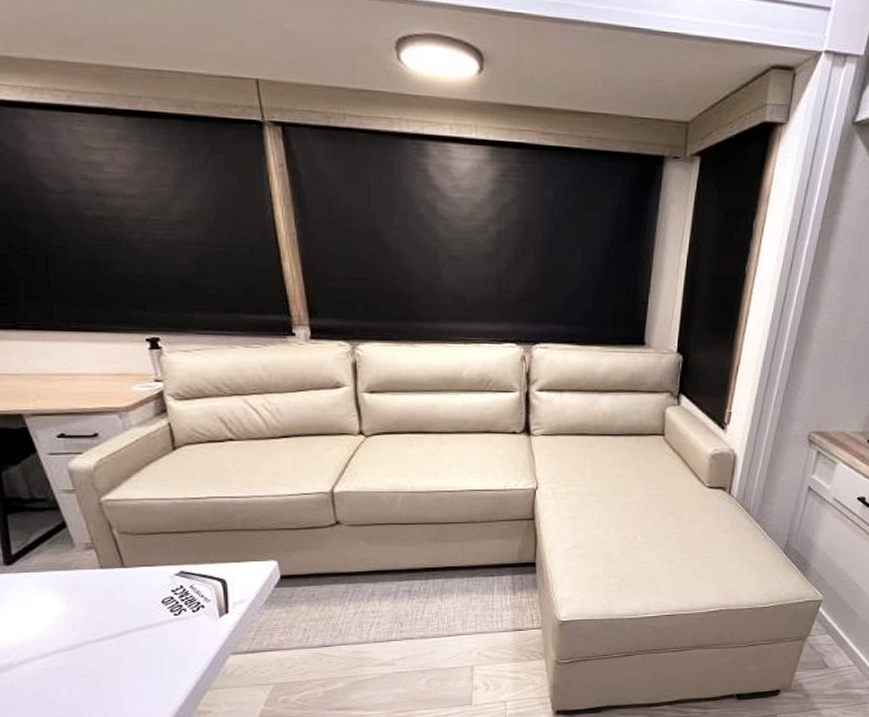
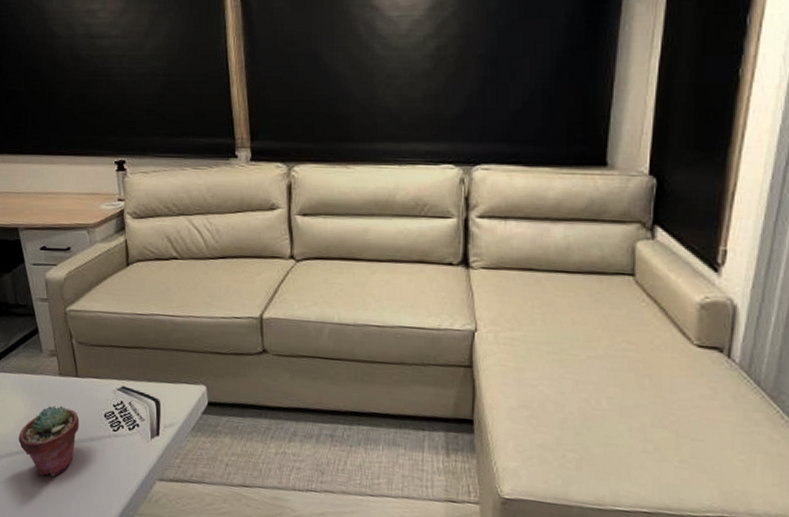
potted succulent: none [54,598,132,671] -> present [18,405,80,477]

